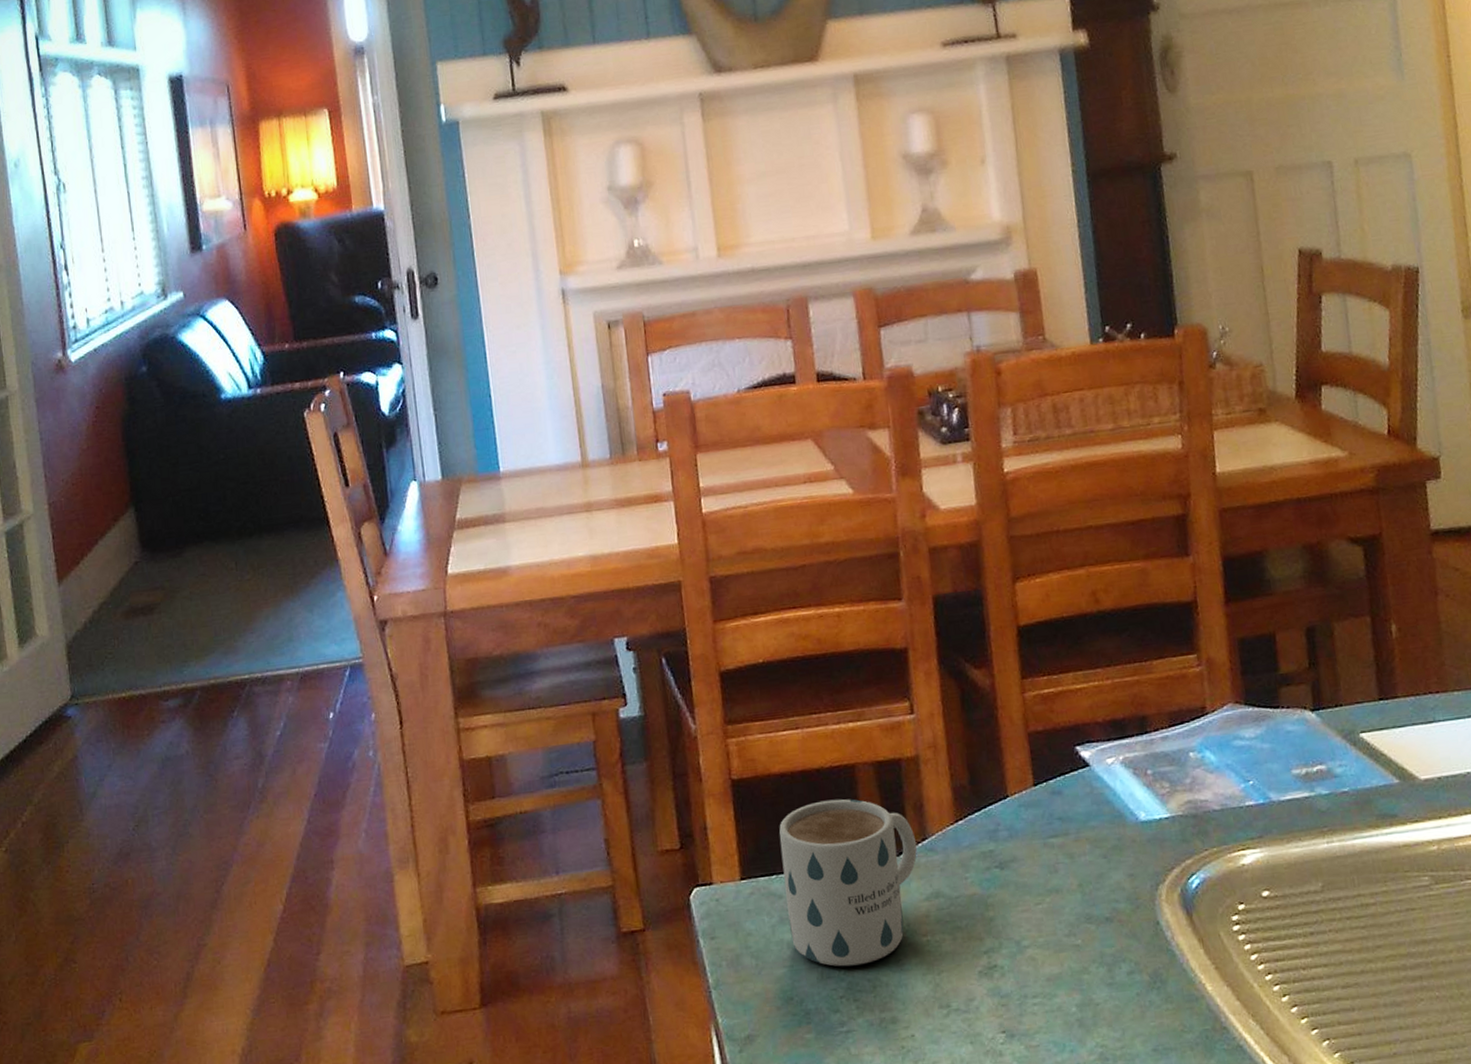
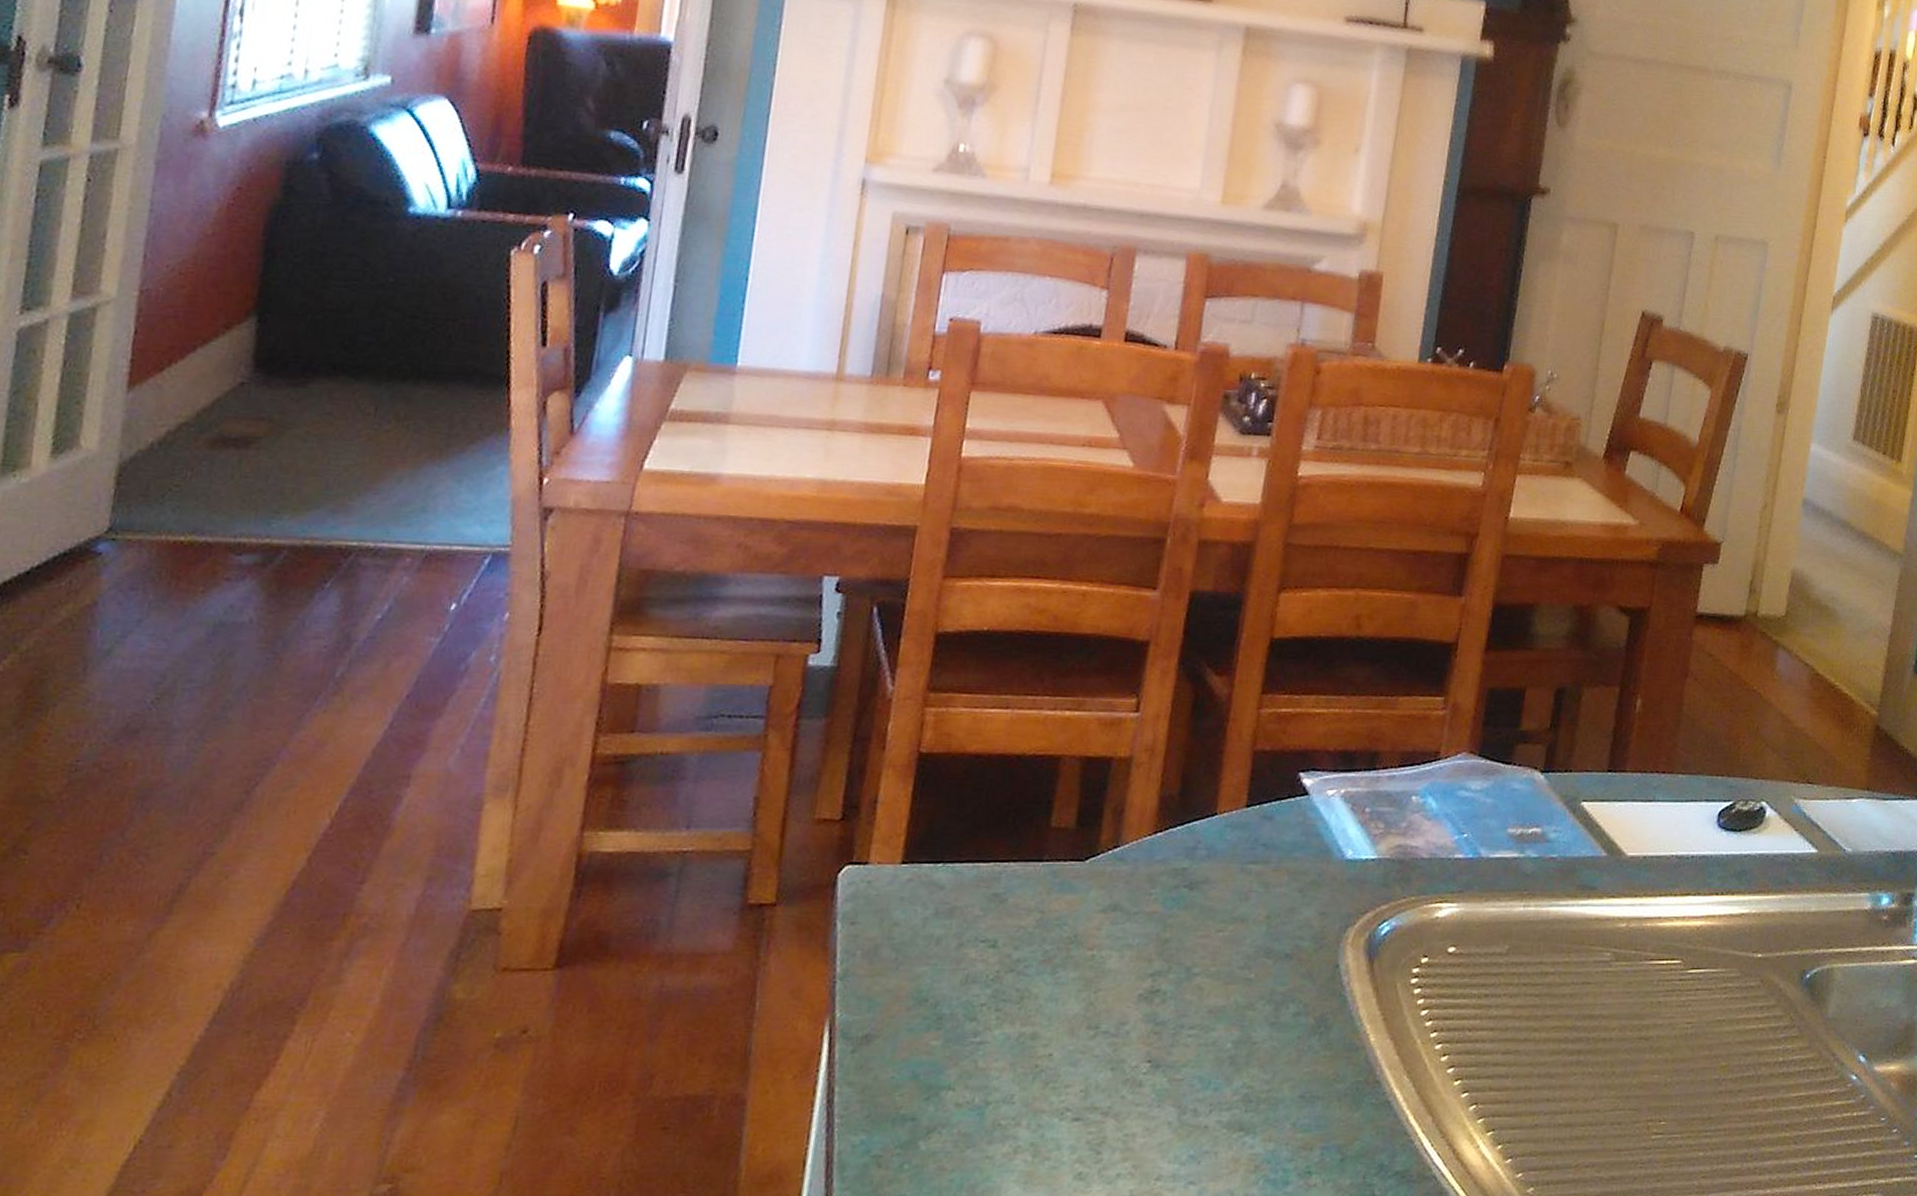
mug: present [779,798,917,967] -> none [942,790,1107,973]

